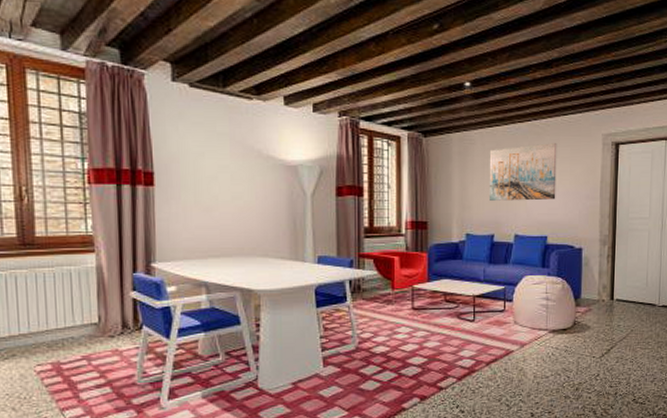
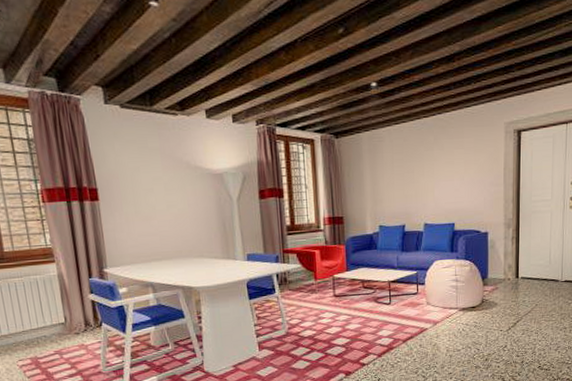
wall art: present [488,143,557,201] -> none [397,135,462,193]

